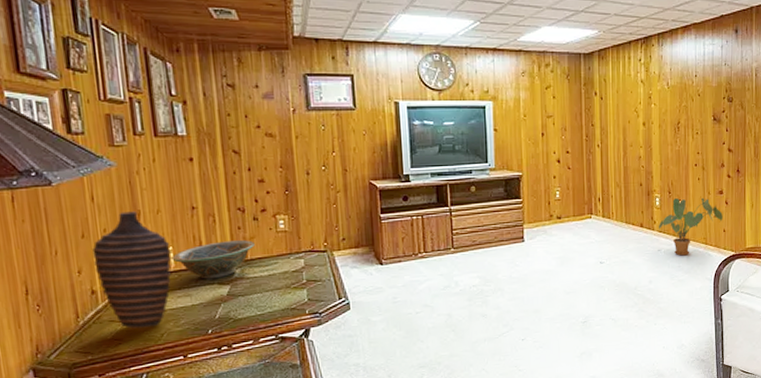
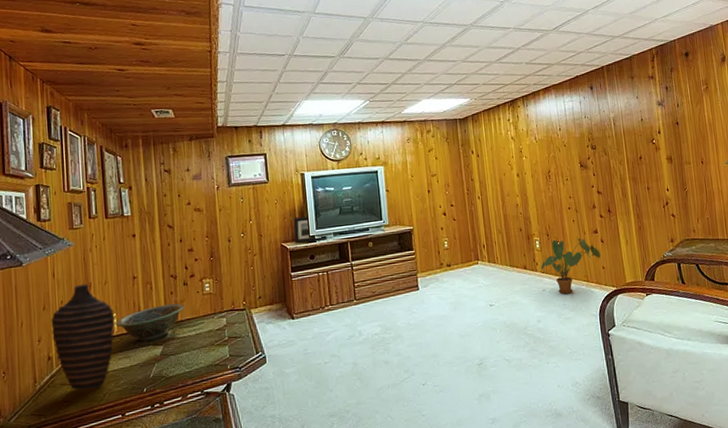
picture frame: none [384,152,424,183] -> present [294,217,327,244]

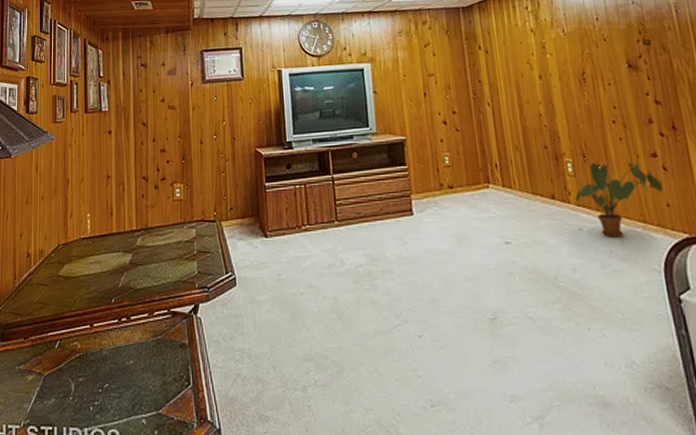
decorative vase: present [51,284,115,391] -> none [32,180,89,293]
decorative bowl: present [115,303,184,342] -> none [89,208,155,247]
picture frame: present [294,217,327,244] -> none [269,119,306,150]

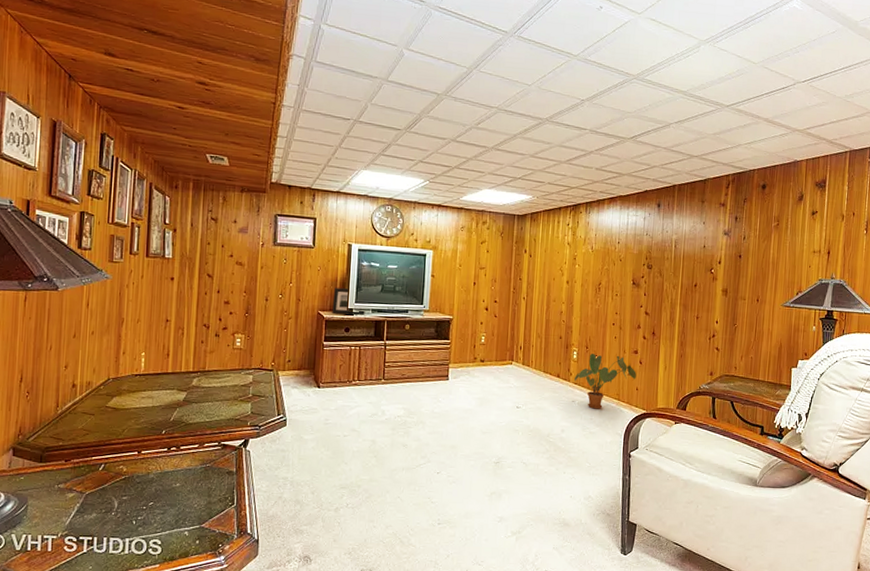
picture frame: none [269,119,306,150] -> present [332,288,365,315]

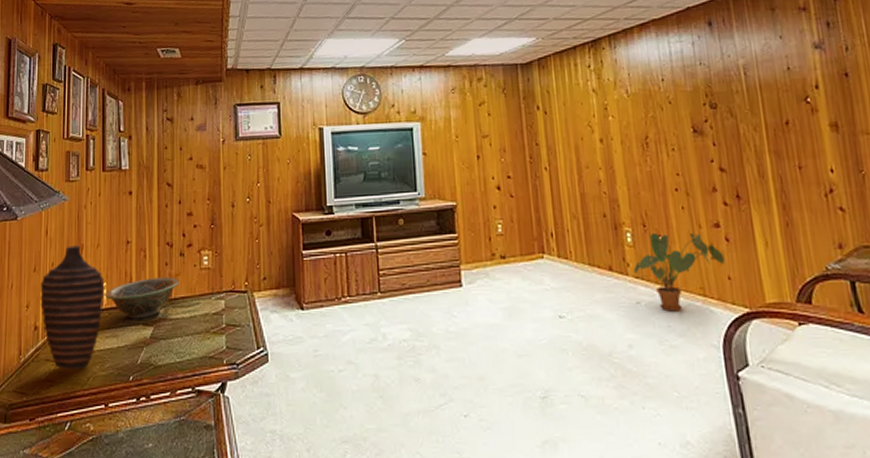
decorative vase: none [79,318,143,423] -> present [40,245,105,370]
decorative bowl: none [142,352,213,385] -> present [105,277,179,319]
picture frame: present [332,288,365,315] -> none [308,182,348,215]

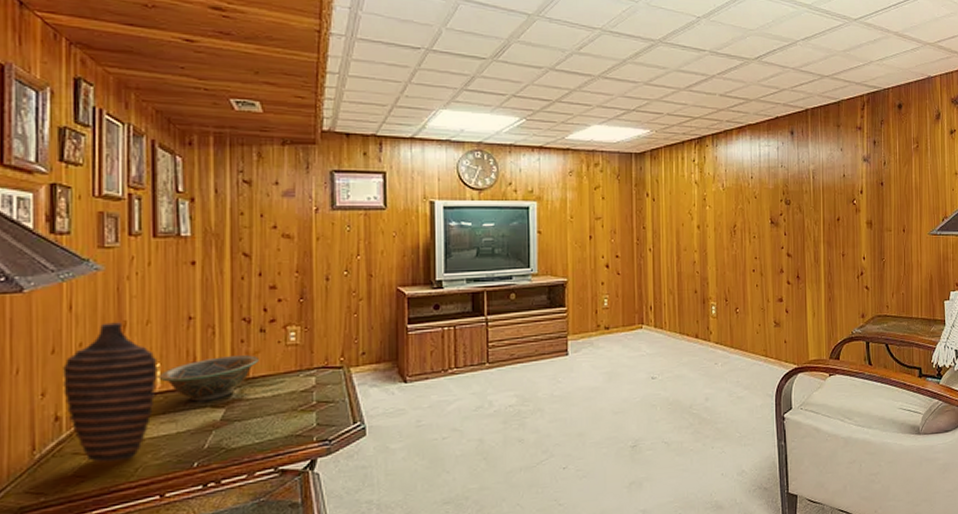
house plant: present [634,232,725,312] -> none [715,305,783,370]

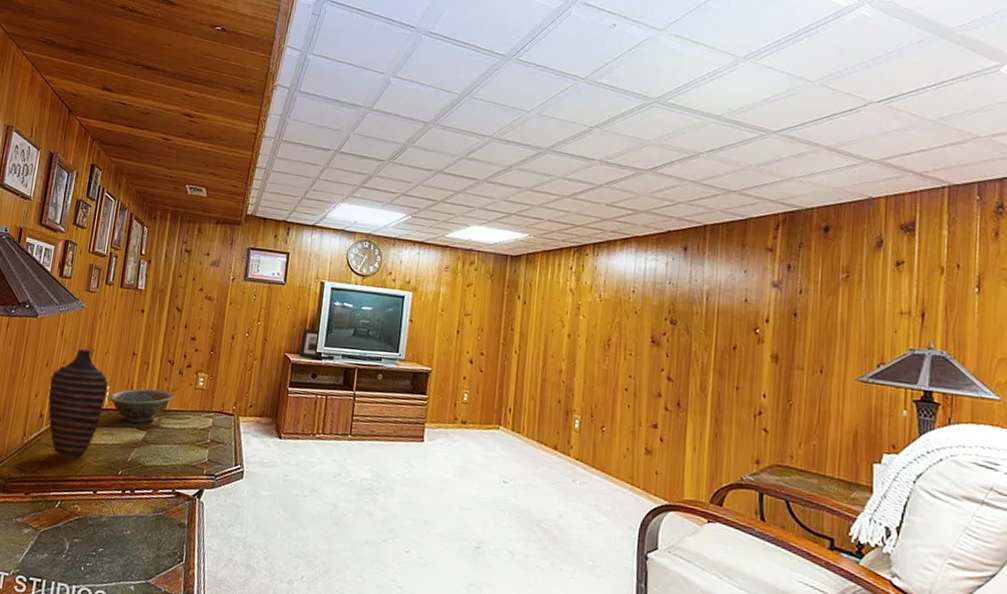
picture frame: none [415,256,458,290] -> present [299,329,335,361]

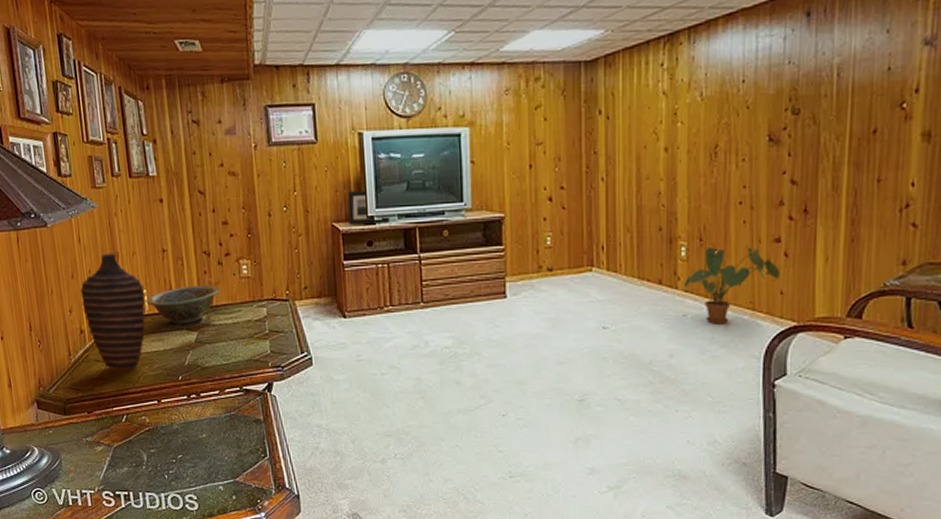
house plant: none [575,424,656,494] -> present [684,247,780,324]

